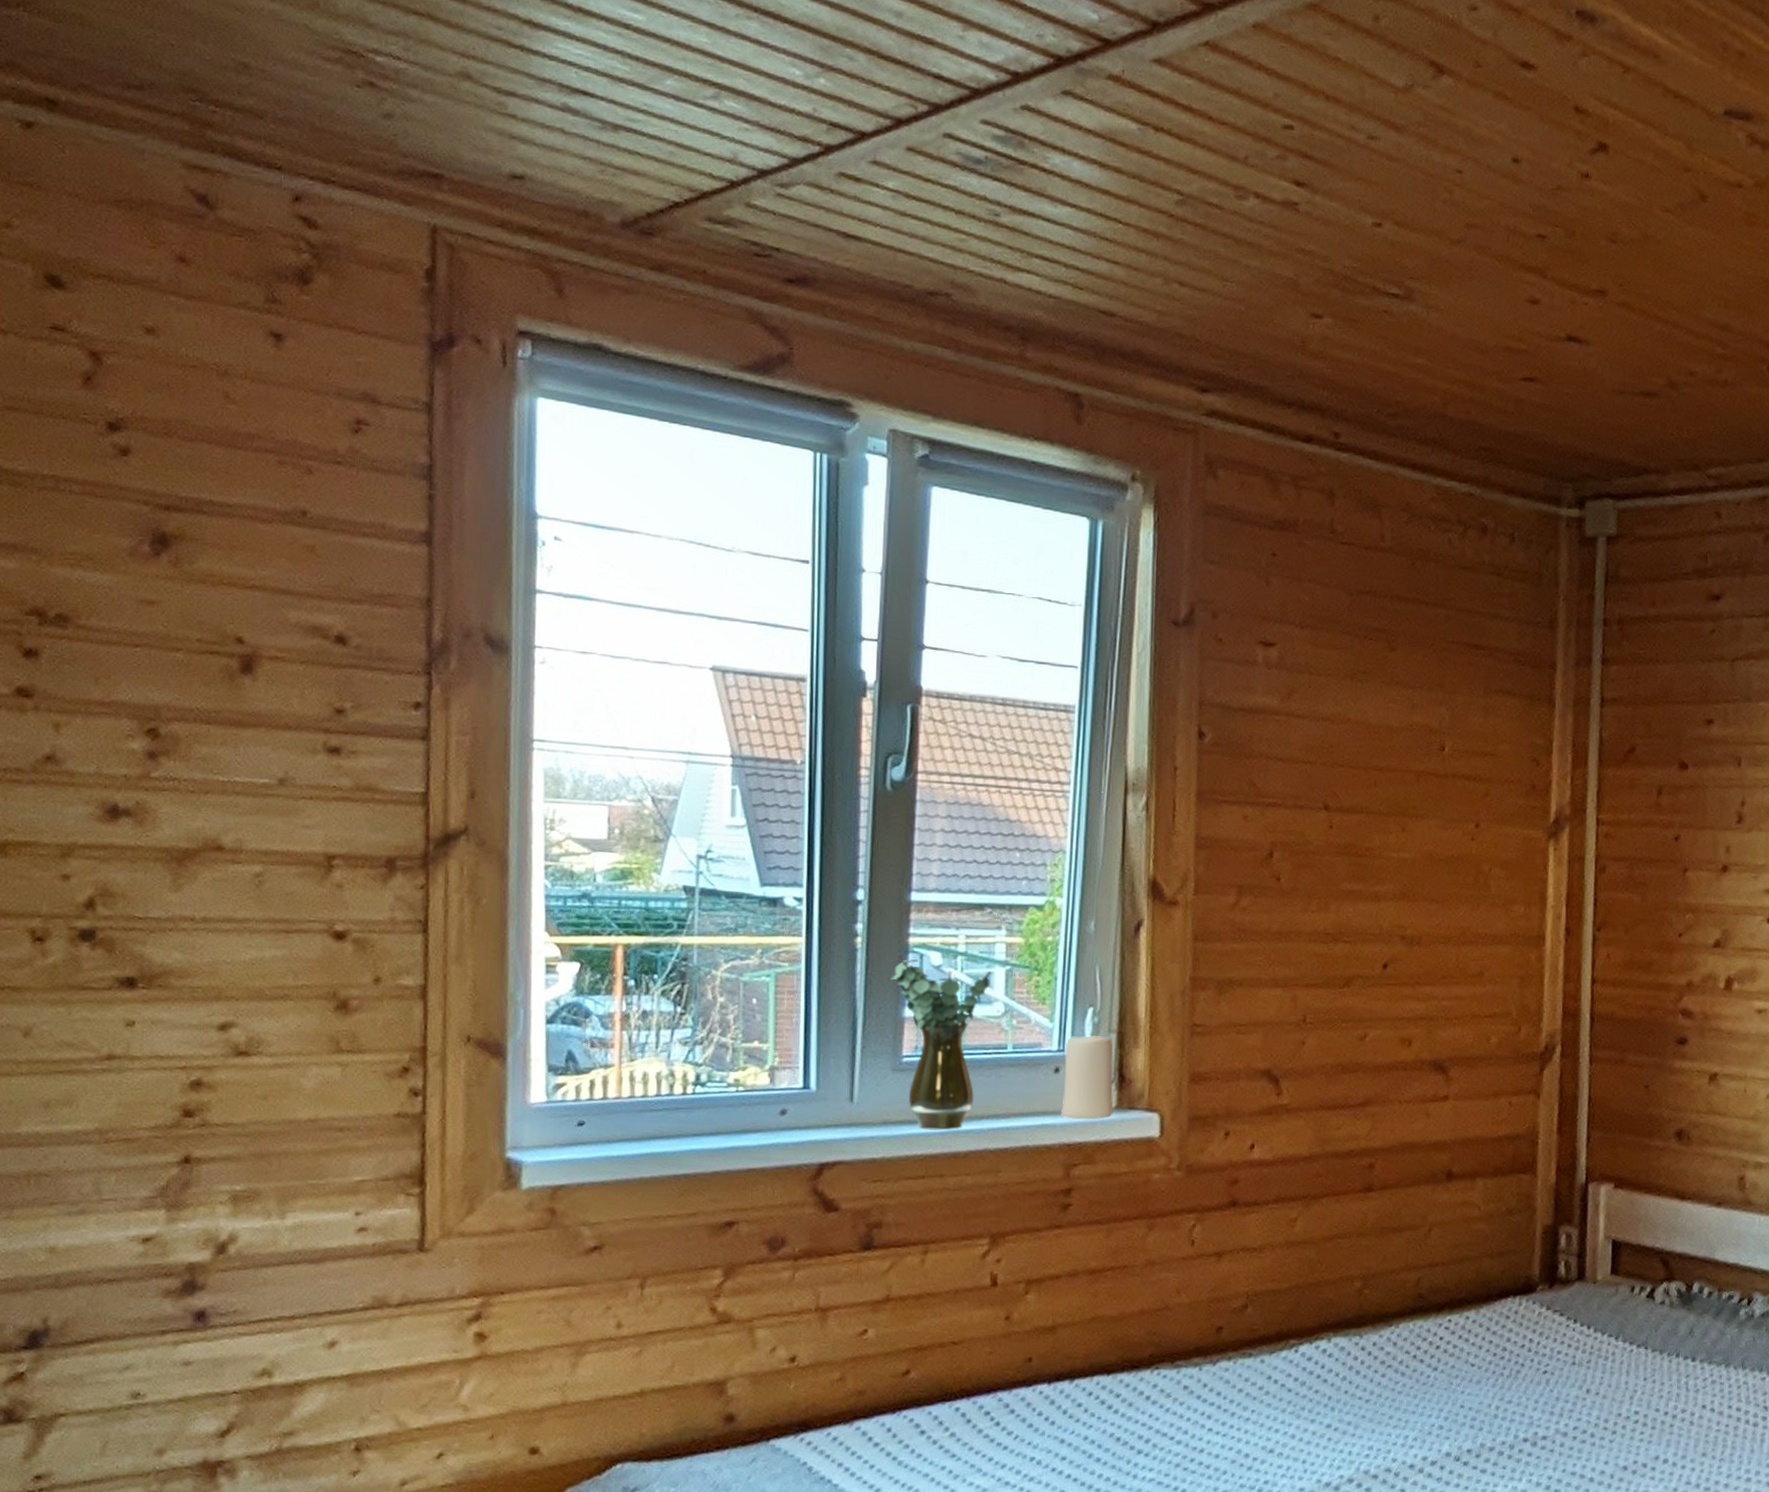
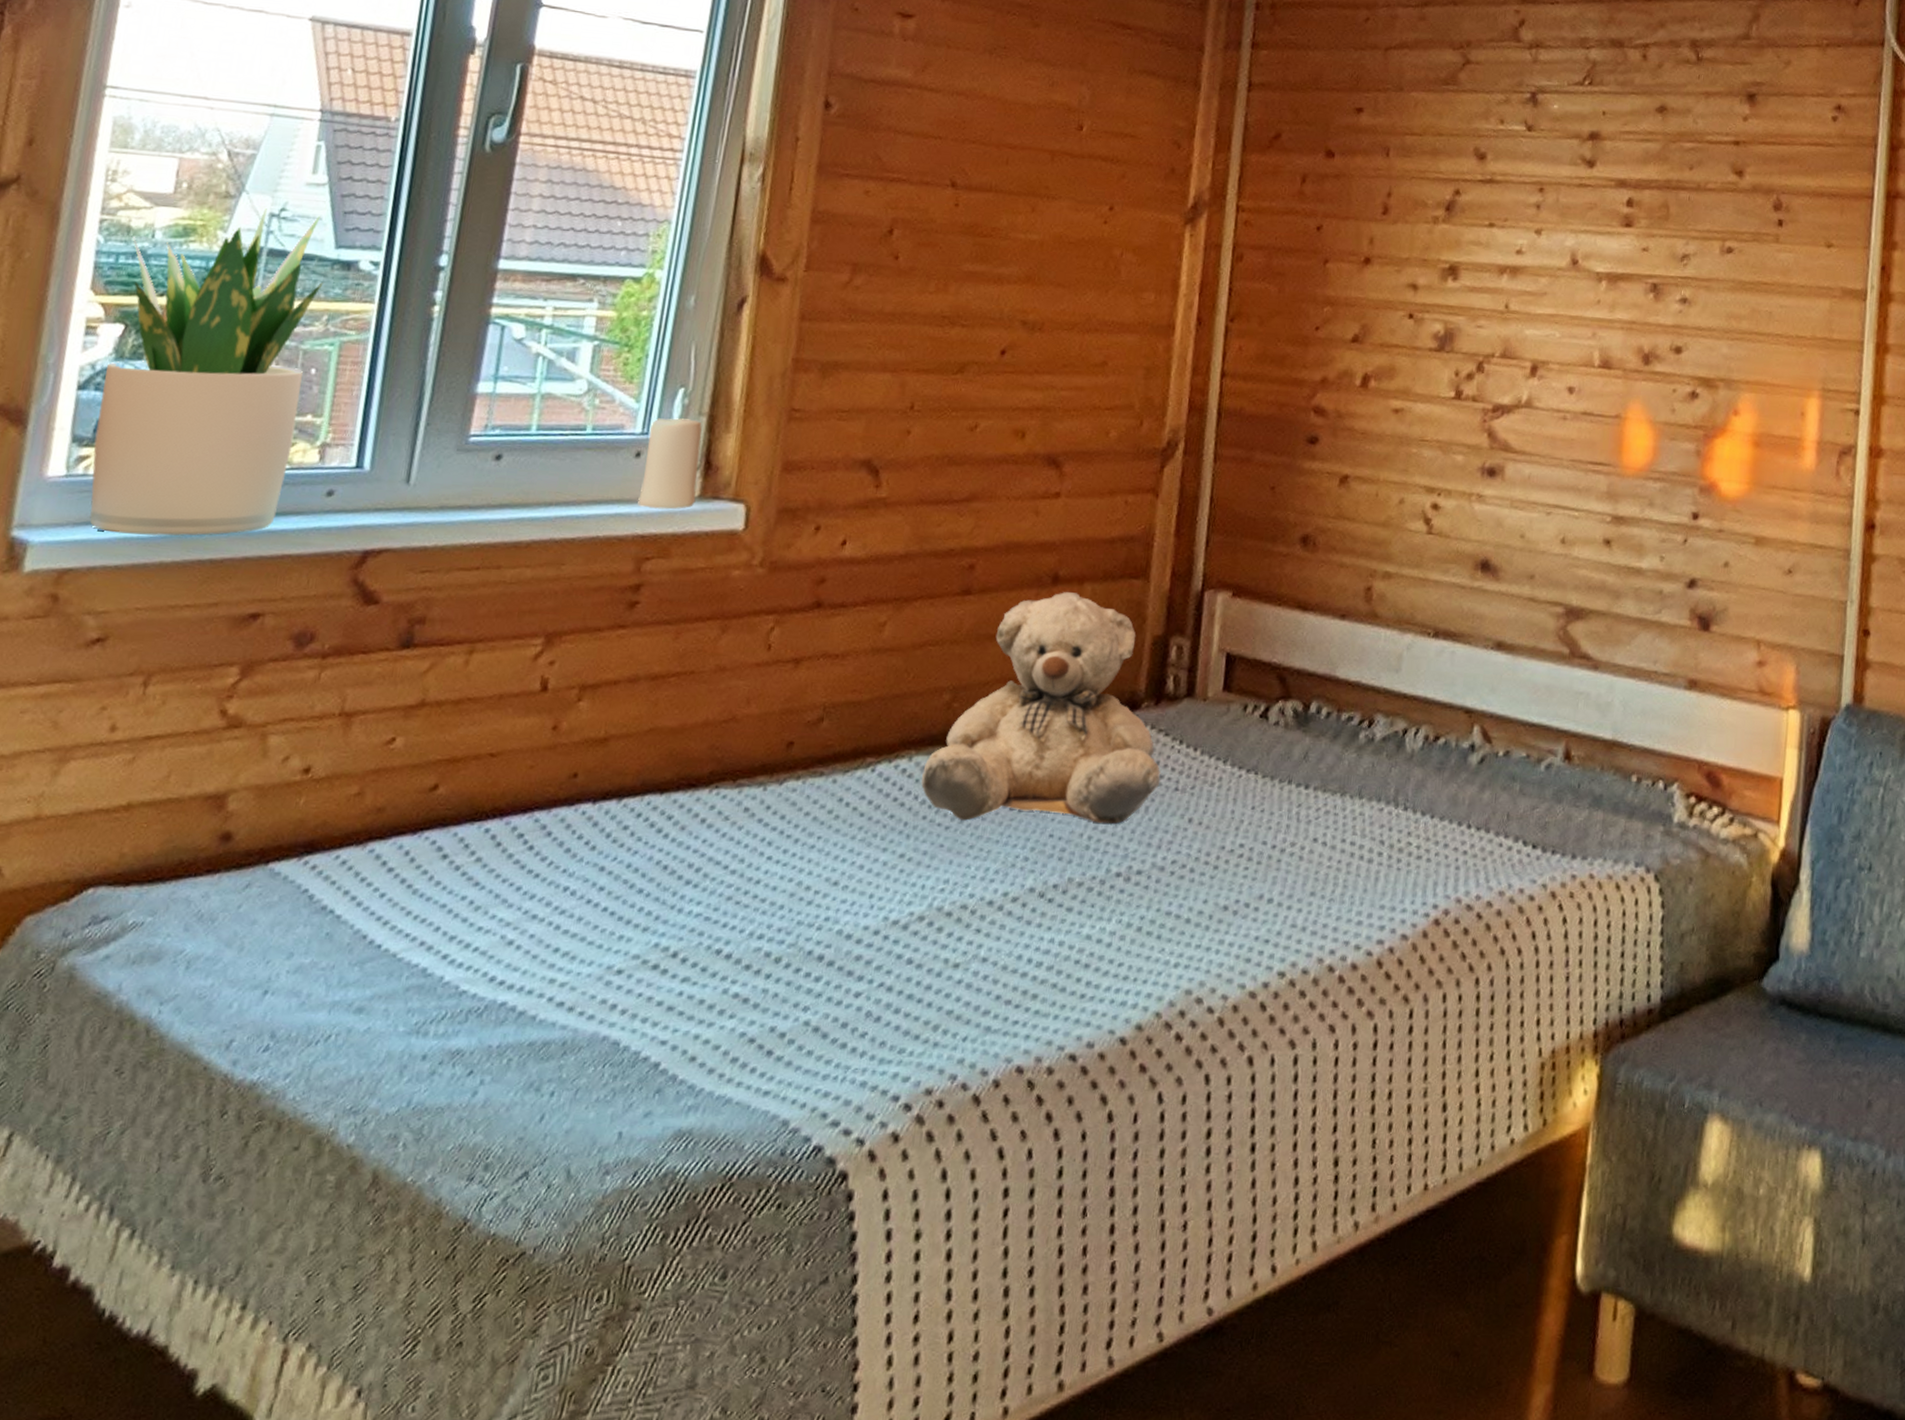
planter: none [568,851,754,1154] -> present [89,208,324,536]
vase: present [889,954,991,1131] -> none [465,325,578,518]
teddy bear: none [1341,1186,1558,1395] -> present [921,591,1160,824]

